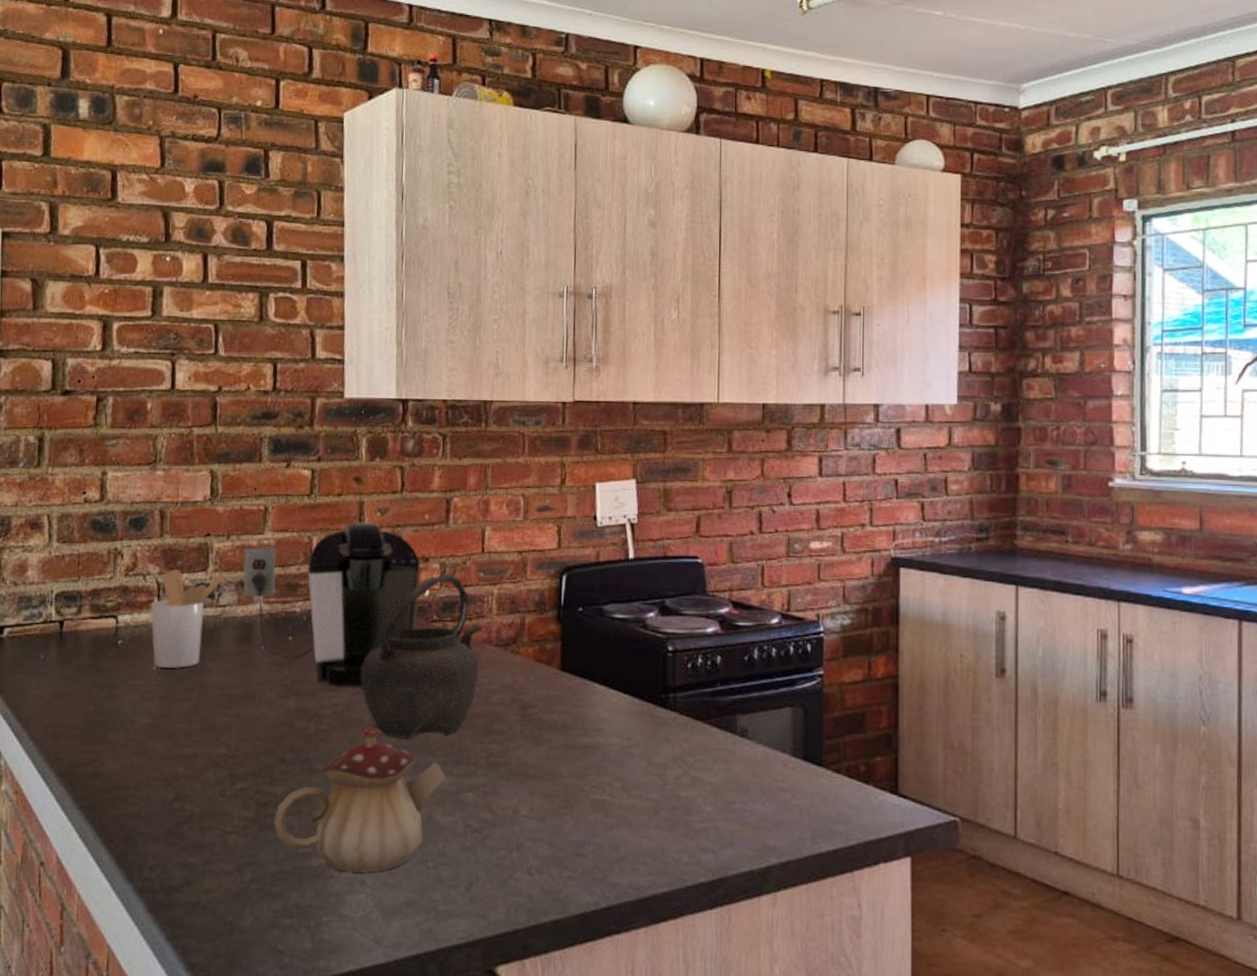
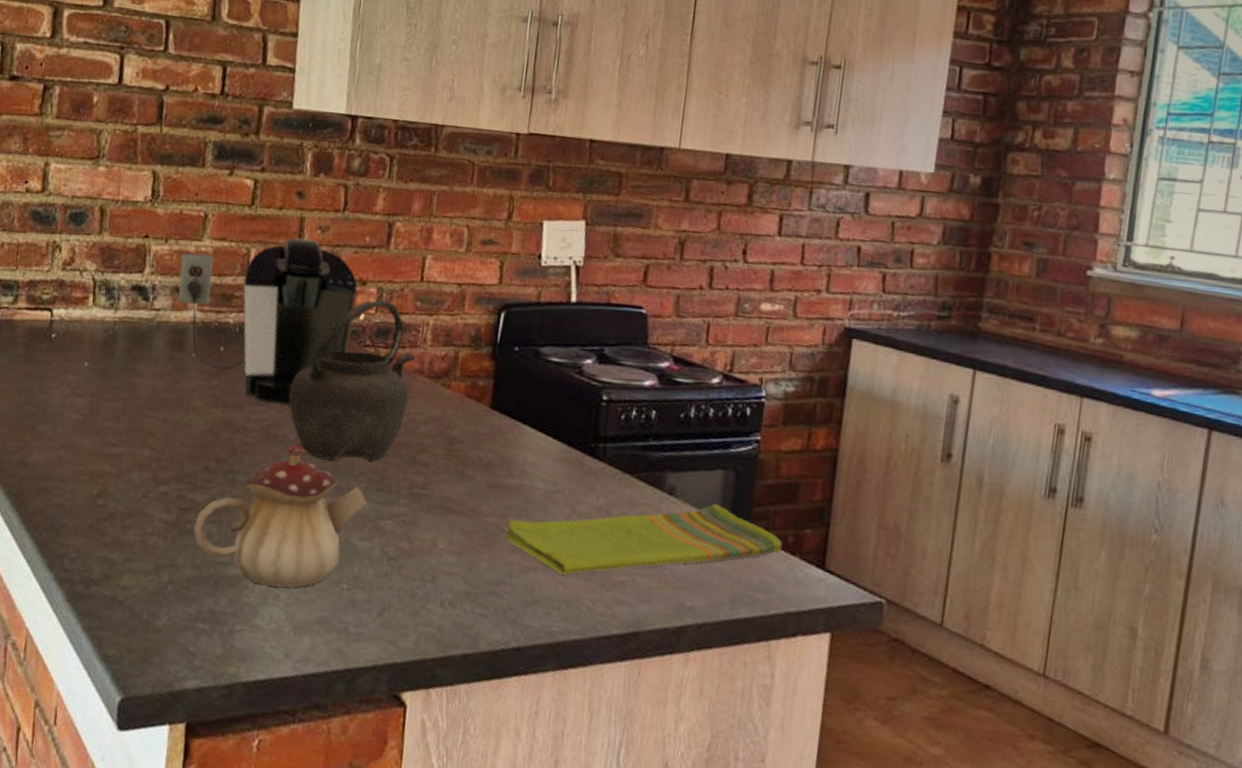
utensil holder: present [150,569,227,668] -> none [85,267,163,368]
dish towel: none [586,741,855,828] -> present [505,504,782,575]

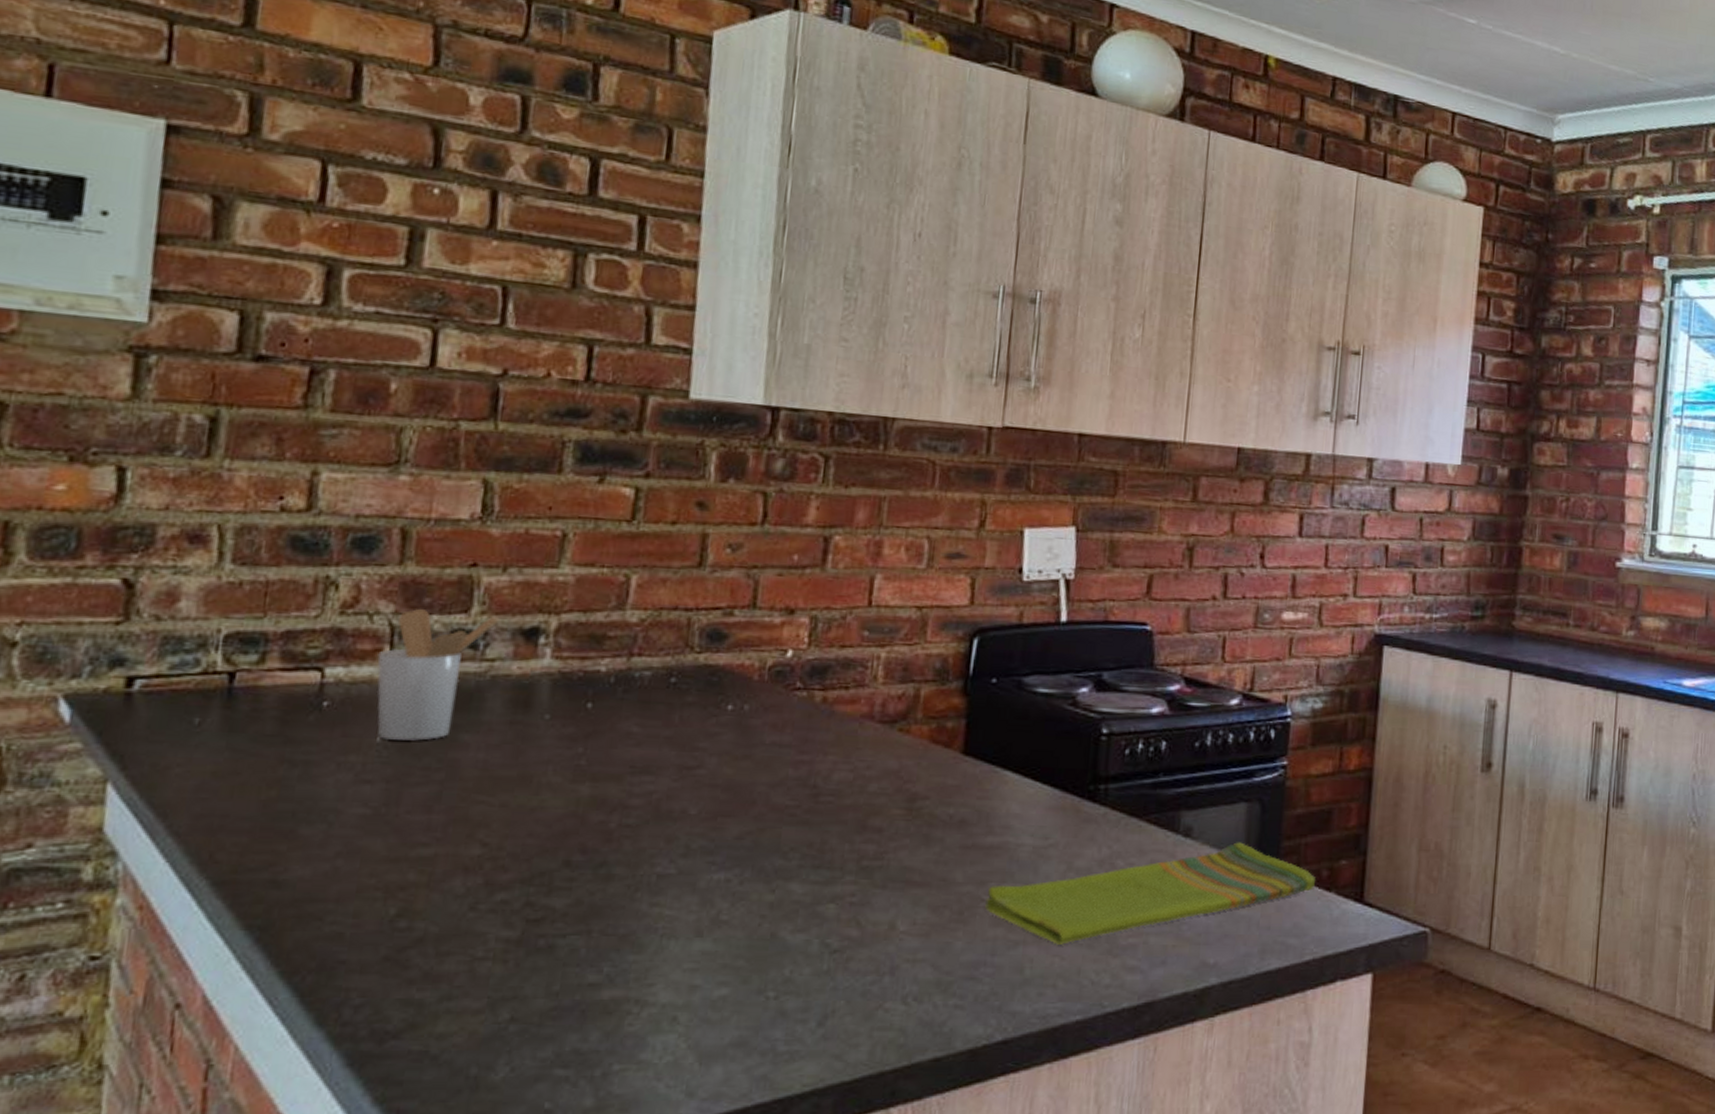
utensil holder: none [85,267,163,368] -> present [376,608,500,741]
coffee maker: present [178,238,358,404] -> none [522,559,783,770]
teapot: present [193,444,367,588] -> none [548,820,800,1006]
kettle: present [288,299,416,461] -> none [688,630,863,836]

